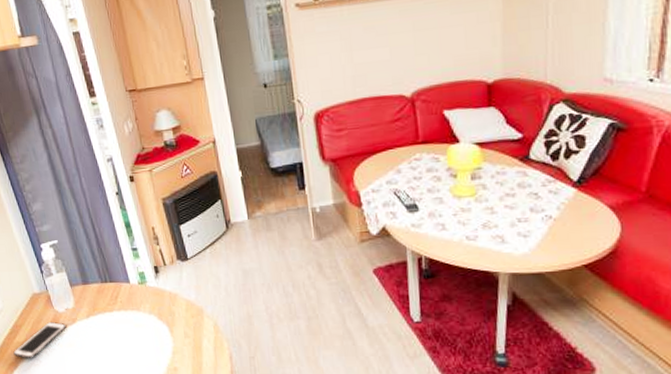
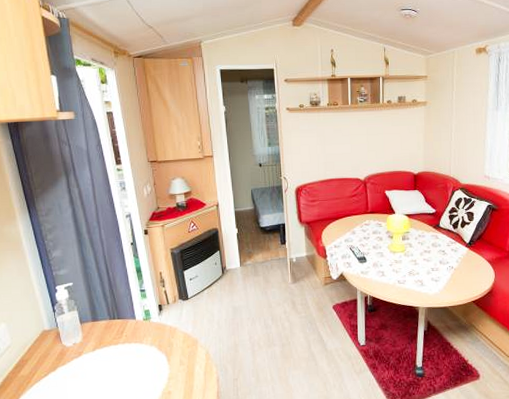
cell phone: present [13,322,67,359] -> none [16,356,73,391]

